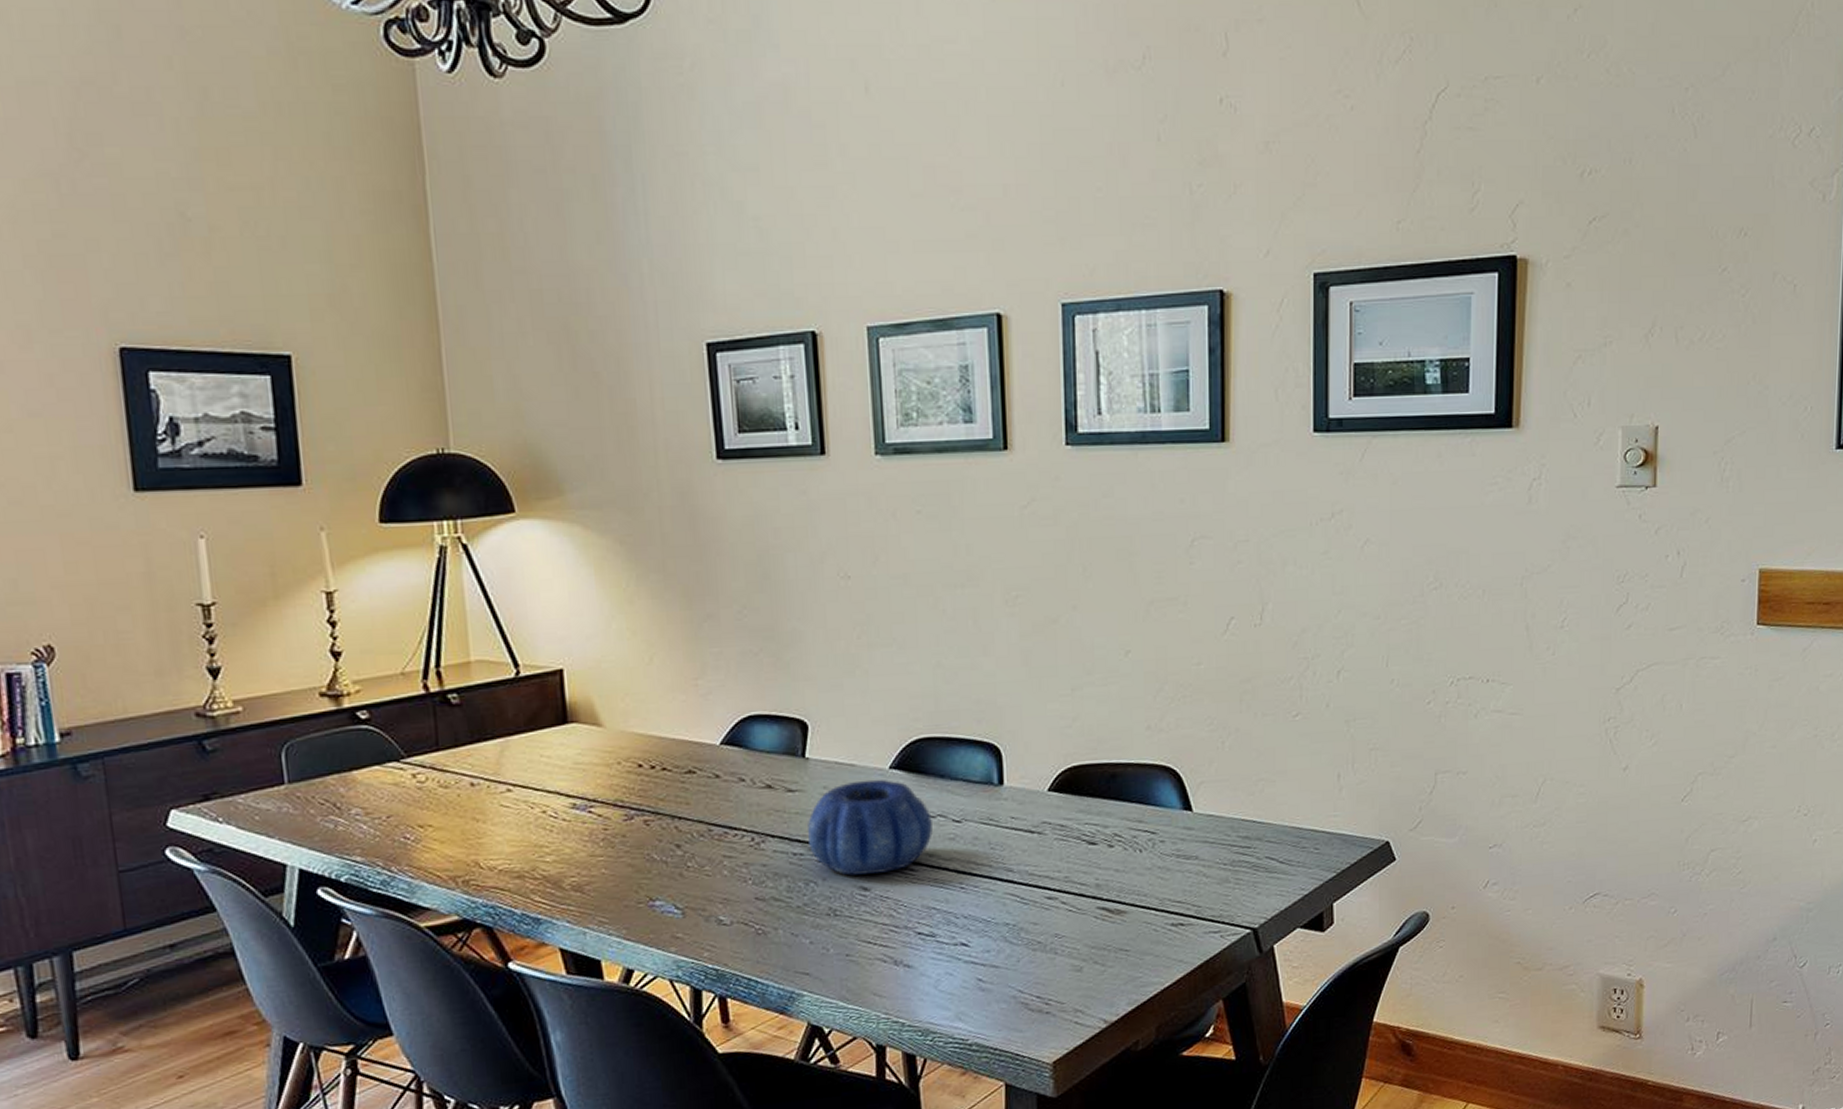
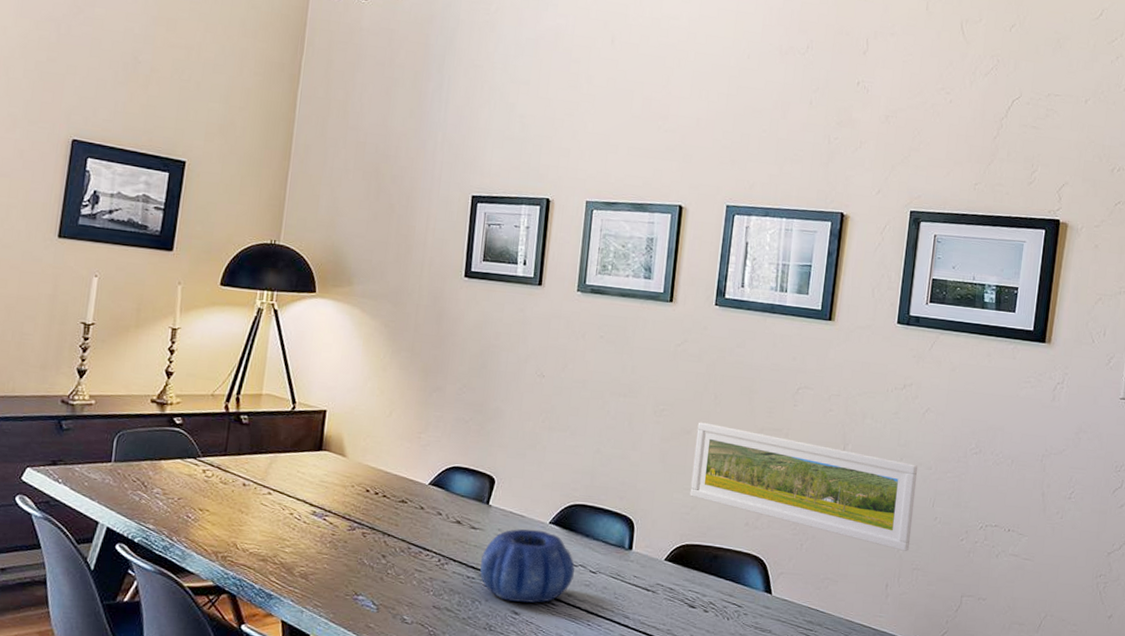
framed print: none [1065,604,1363,729] -> present [690,422,918,551]

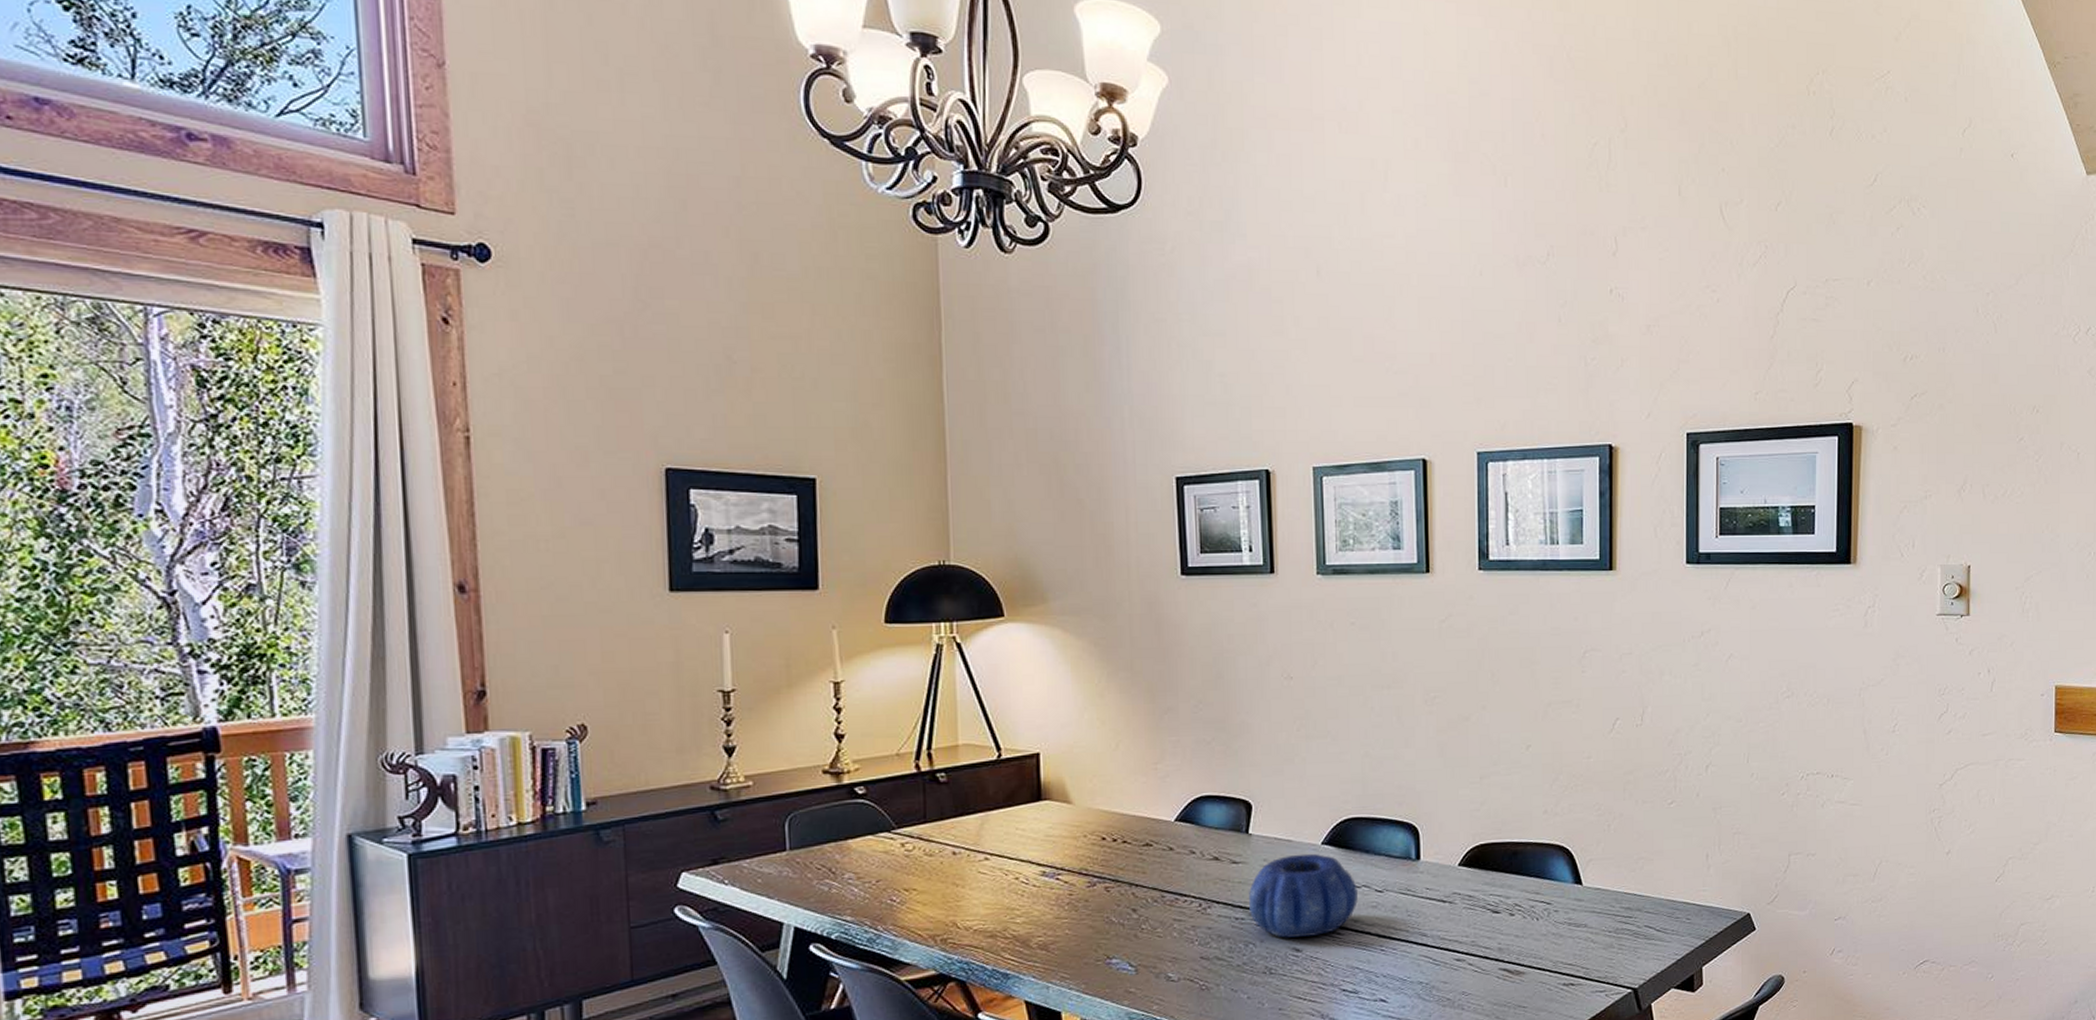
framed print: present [690,422,918,551] -> none [1476,705,1728,816]

